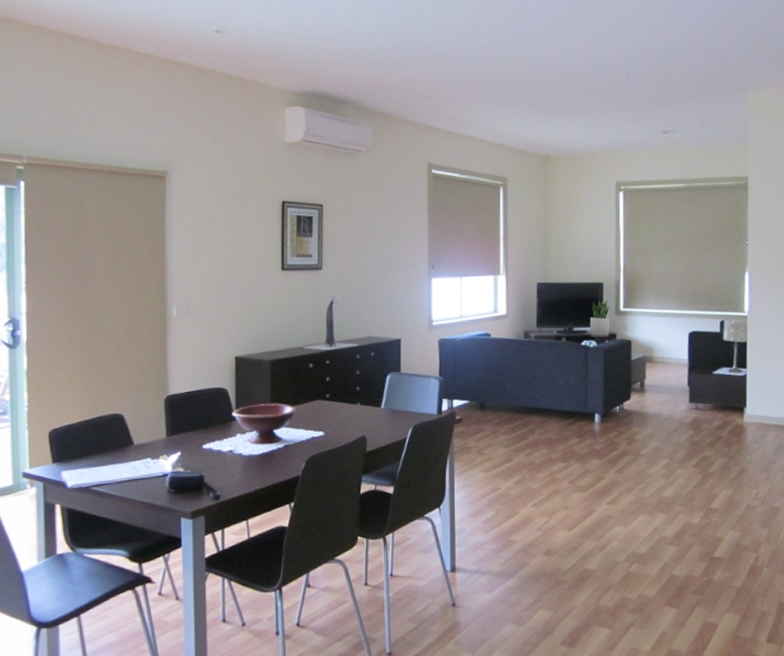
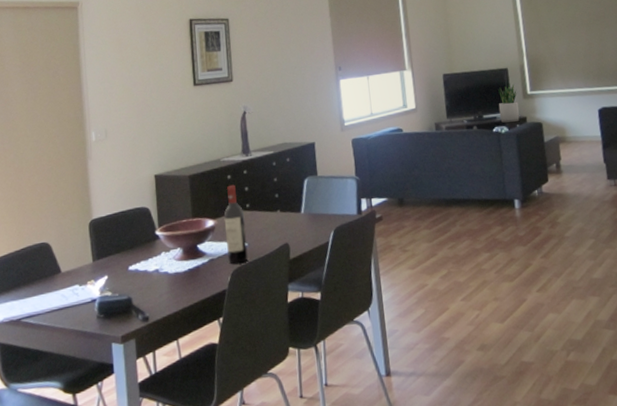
wine bottle: none [302,373,324,452] -> present [223,184,248,265]

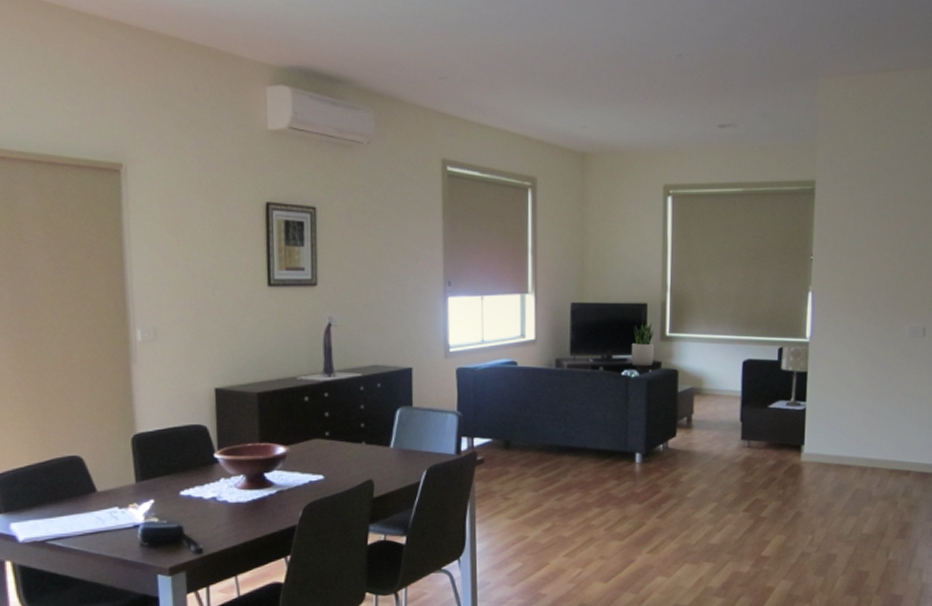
wine bottle: present [223,184,248,265] -> none [297,408,324,499]

